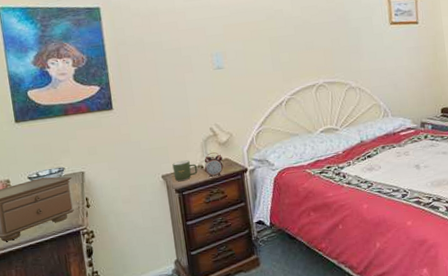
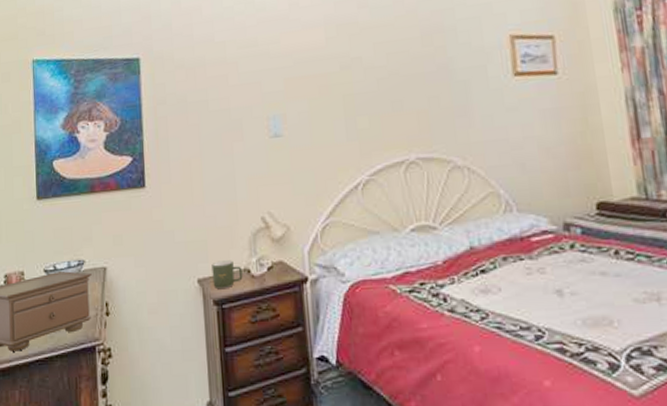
alarm clock: present [204,152,224,178] -> none [251,251,277,288]

